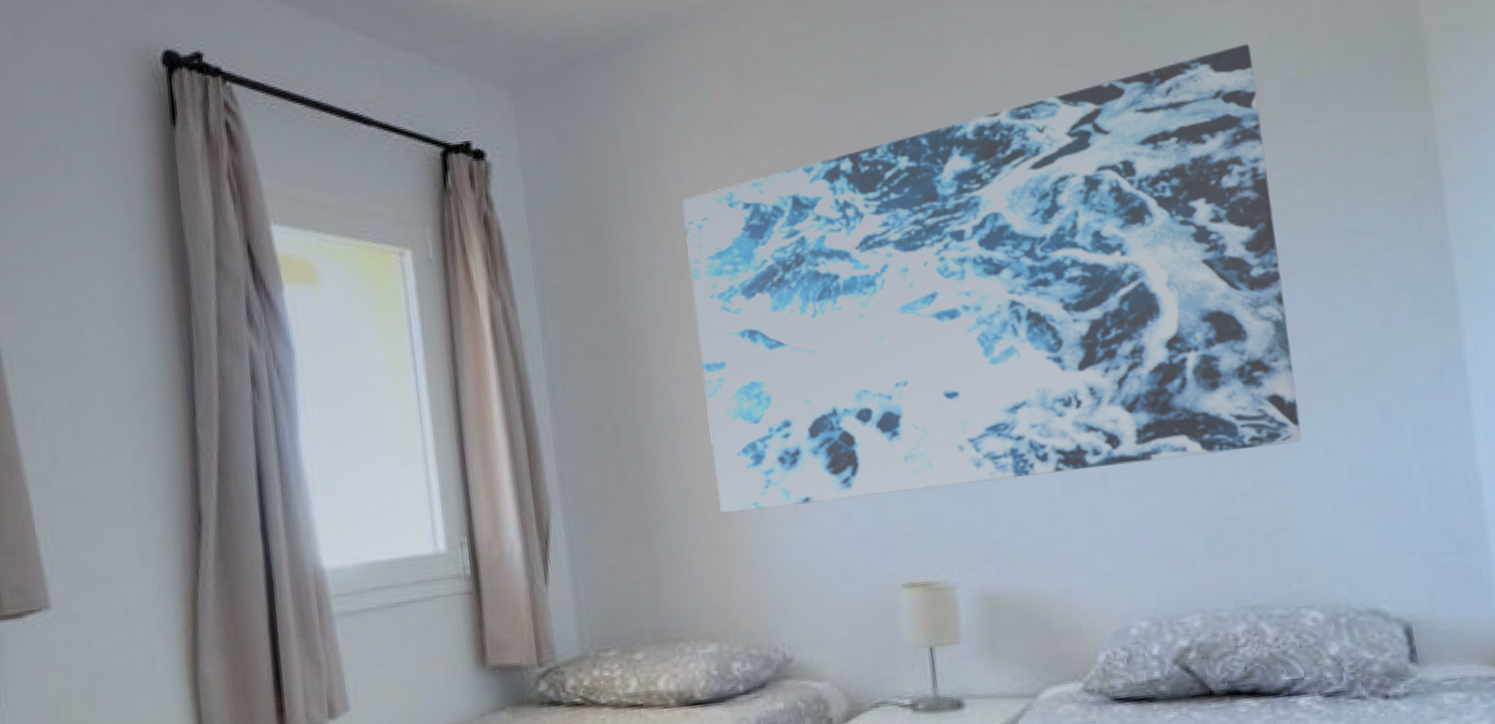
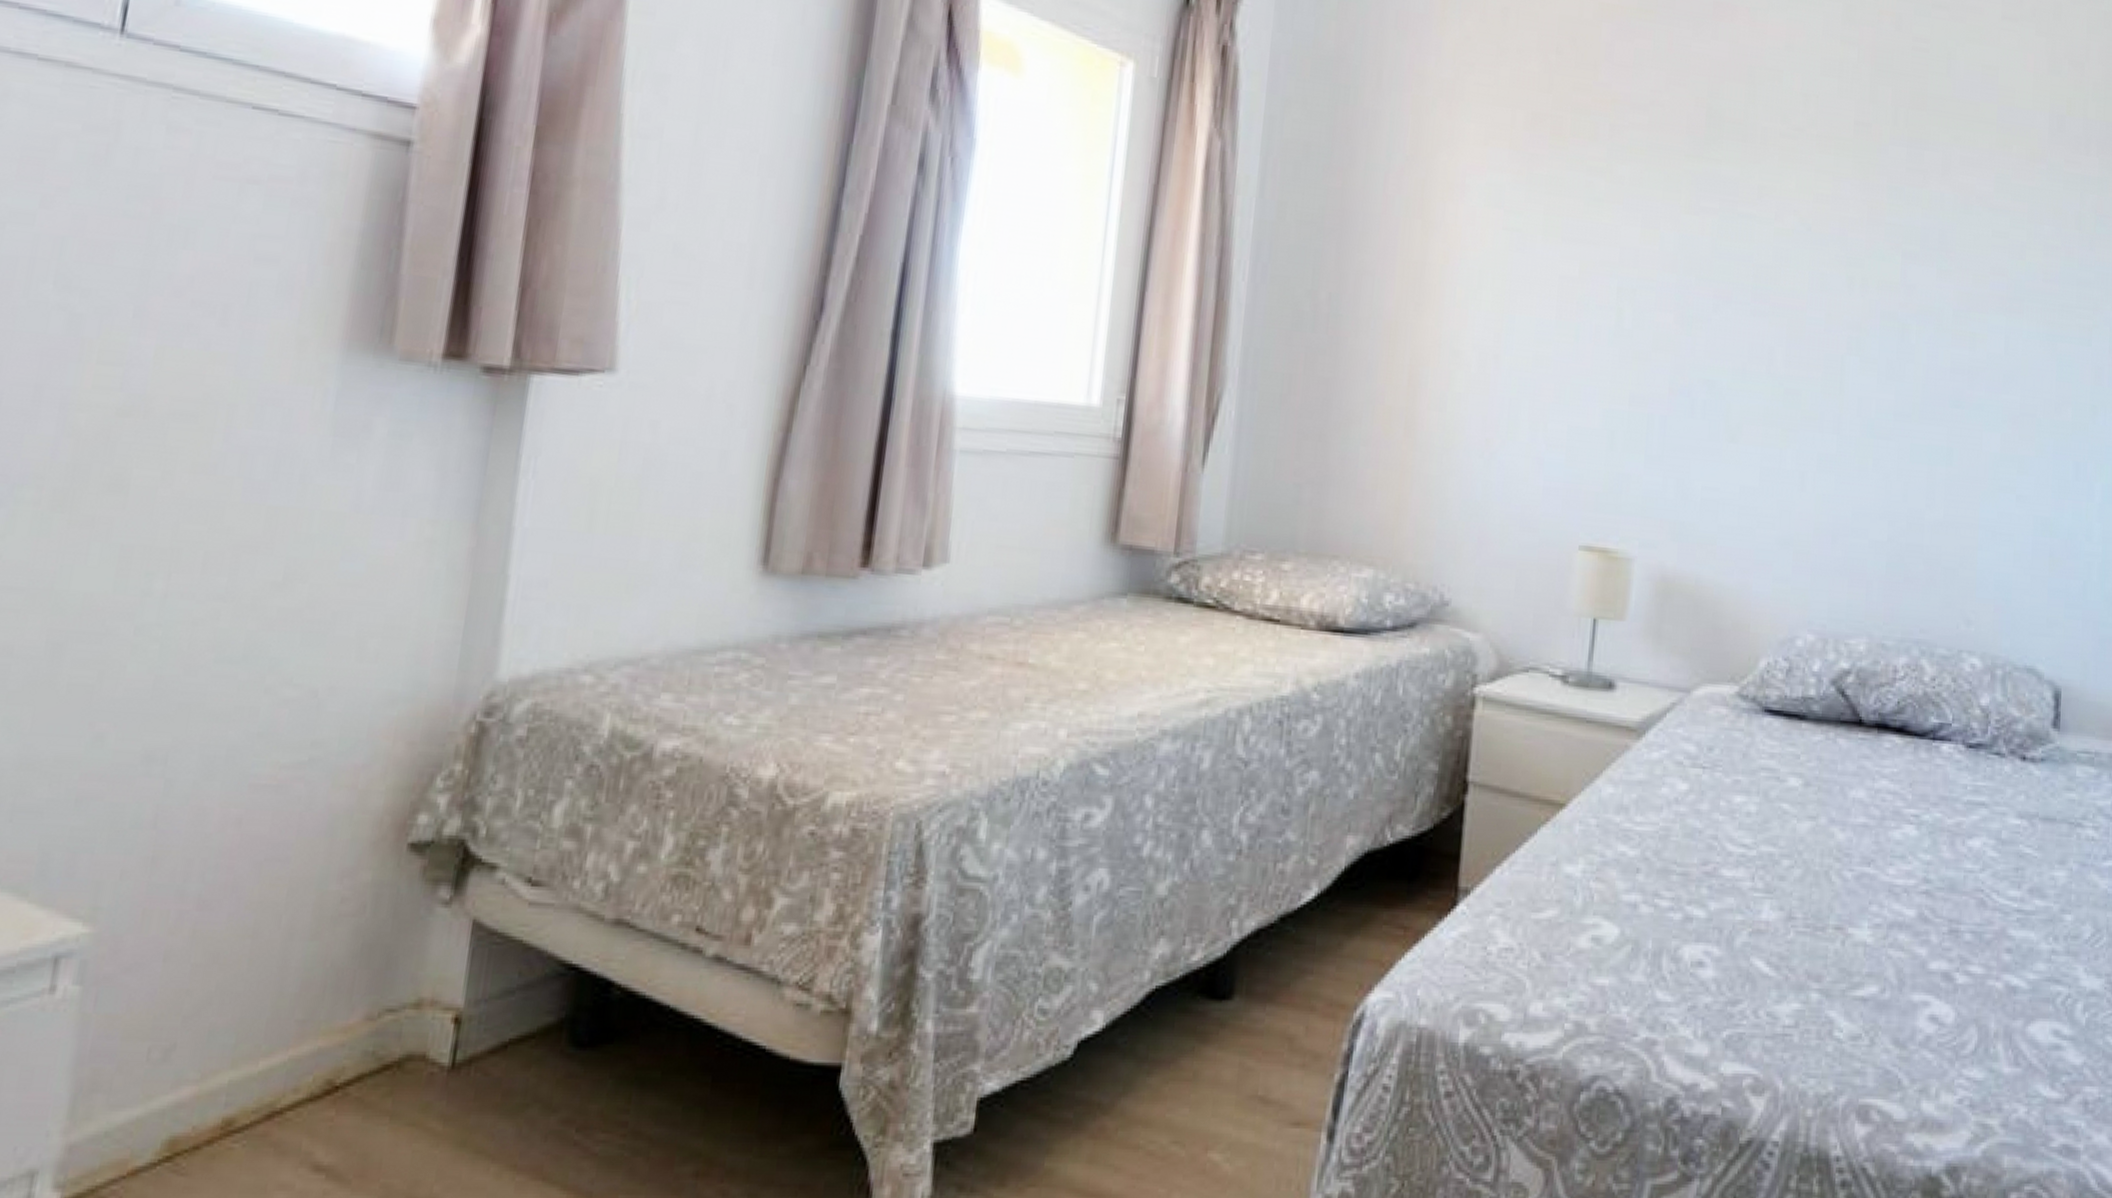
wall art: present [682,43,1302,513] -> none [1408,69,2029,483]

